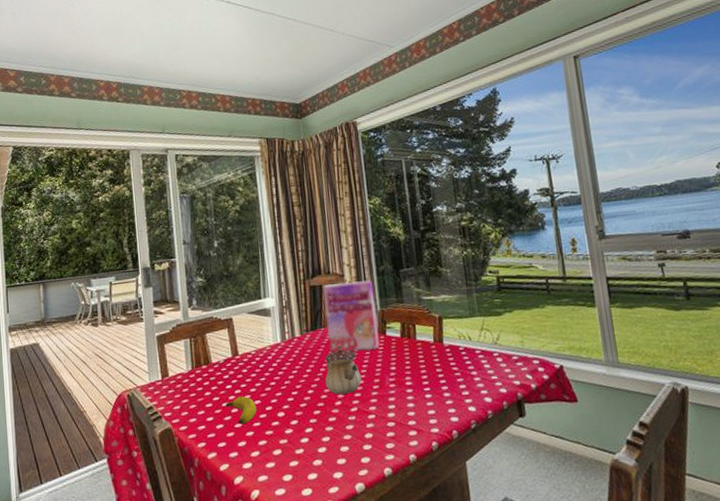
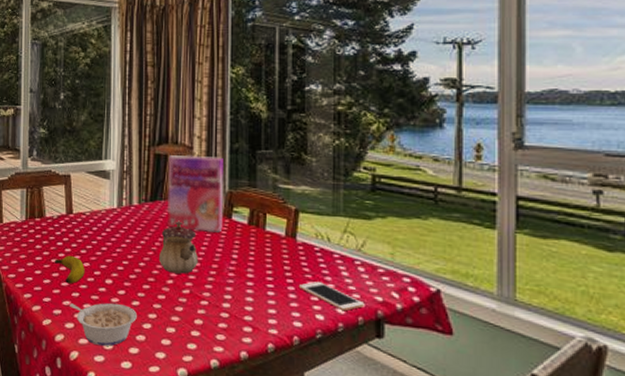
legume: none [244,434,312,480] -> present [69,303,137,346]
cell phone: none [450,377,507,399] -> present [298,281,365,311]

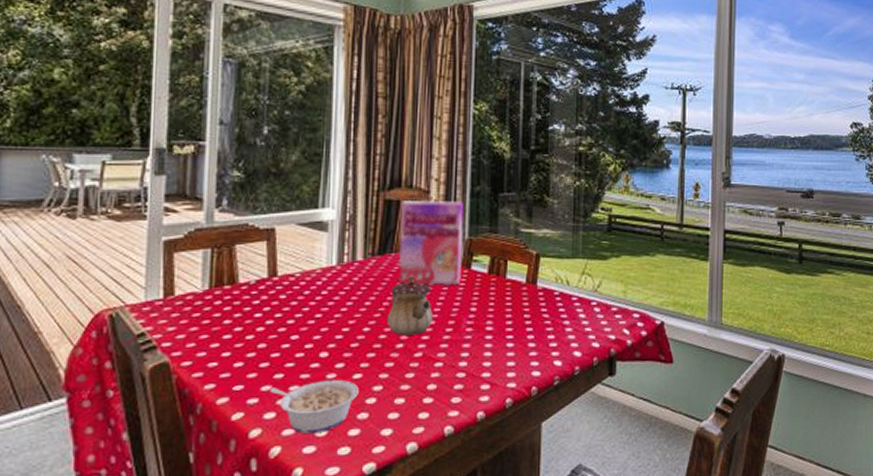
banana: present [55,256,85,284] -> none [251,329,292,364]
cell phone: present [298,281,365,311] -> none [537,327,600,353]

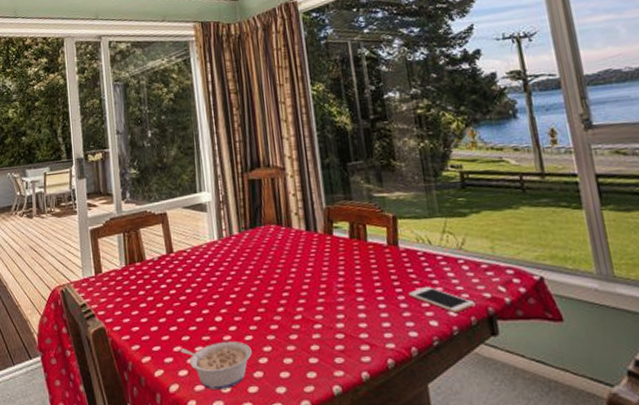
teapot: present [388,275,433,336] -> none [266,244,306,300]
cereal box: present [398,199,463,285] -> none [262,174,326,253]
cell phone: none [537,327,600,353] -> present [408,287,475,312]

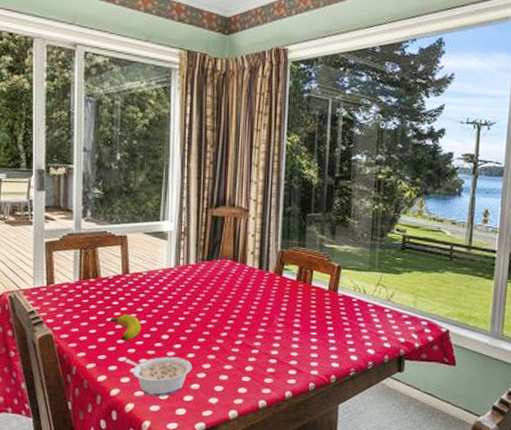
banana: none [160,297,193,328] -> present [110,314,141,341]
cell phone: present [408,287,475,312] -> none [337,328,391,351]

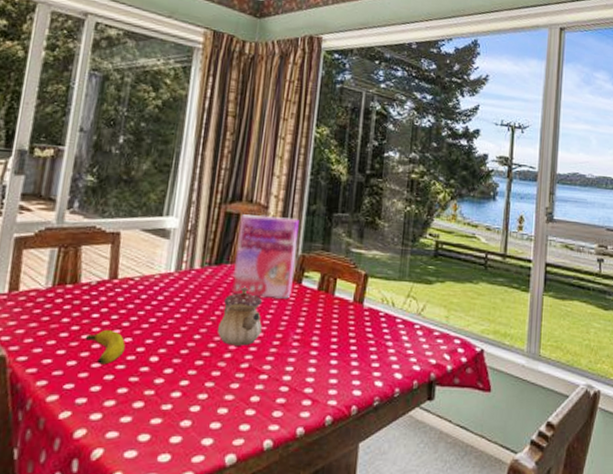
legume: present [125,356,192,397] -> none [98,384,185,439]
teapot: none [214,278,251,327] -> present [218,286,263,346]
cereal box: none [223,217,277,288] -> present [231,214,299,299]

